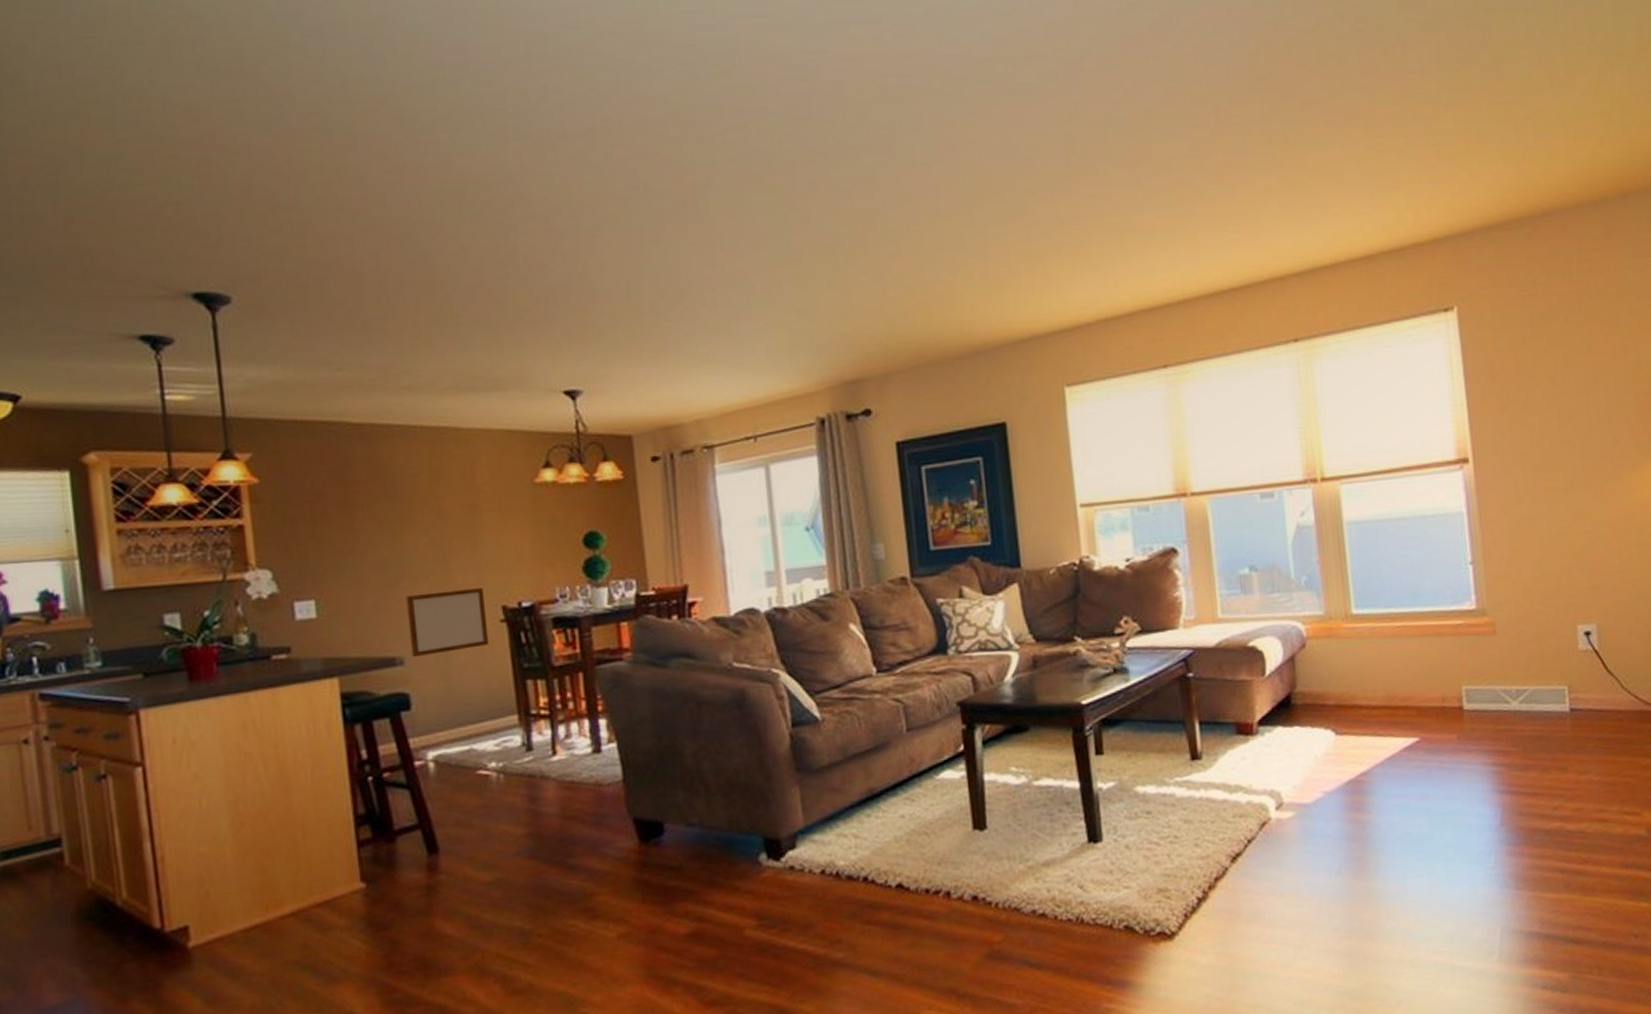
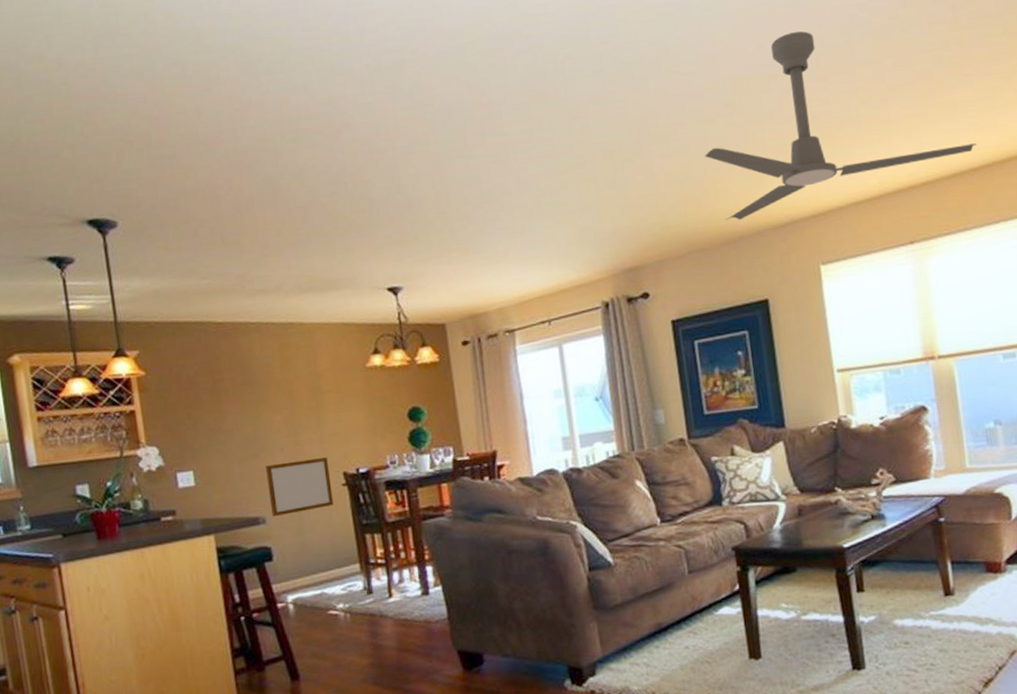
ceiling fan: none [939,126,1238,332] -> present [705,31,977,220]

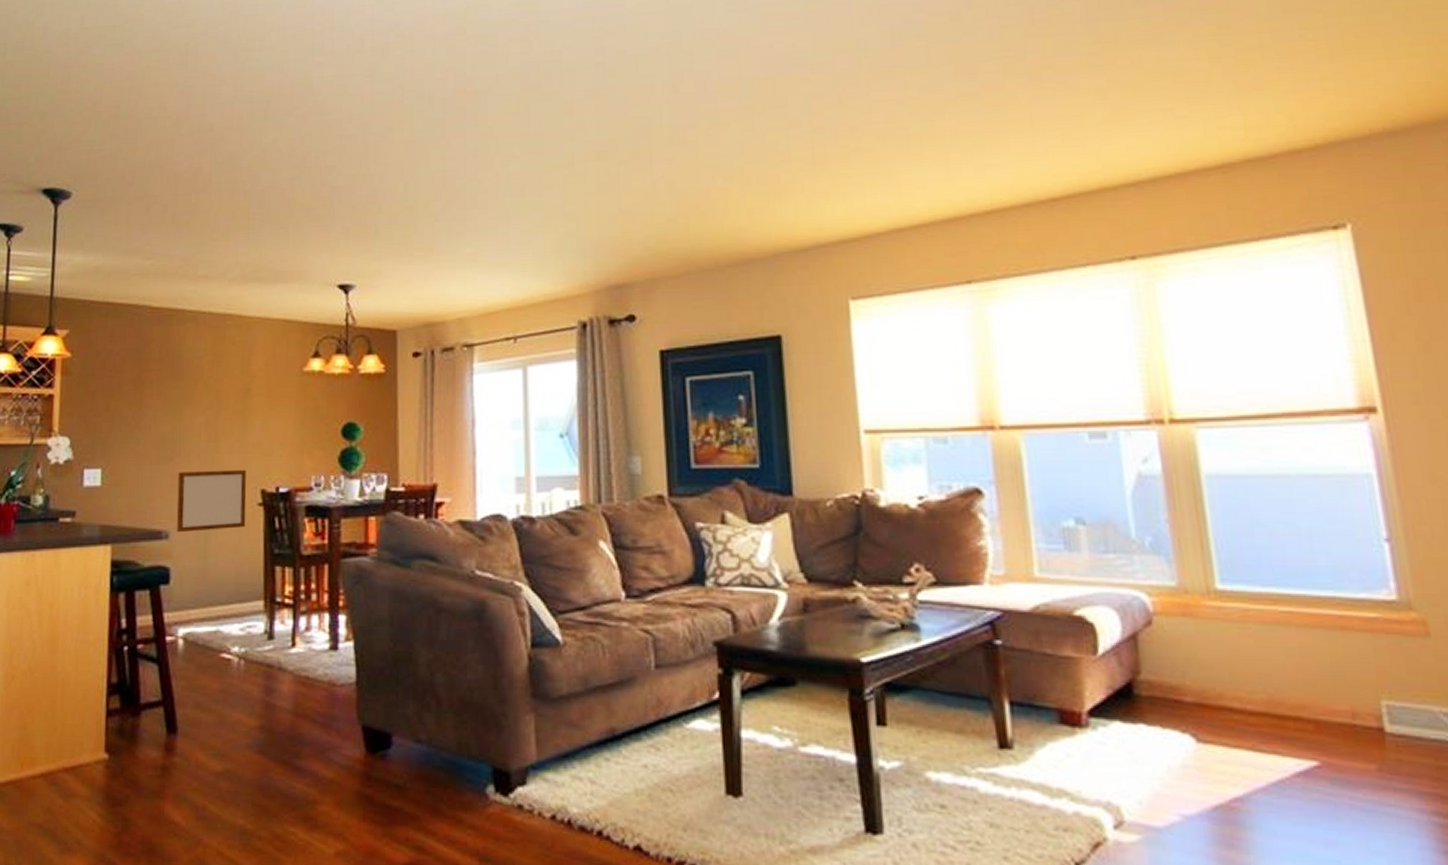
ceiling fan: present [705,31,977,220] -> none [715,30,1059,239]

